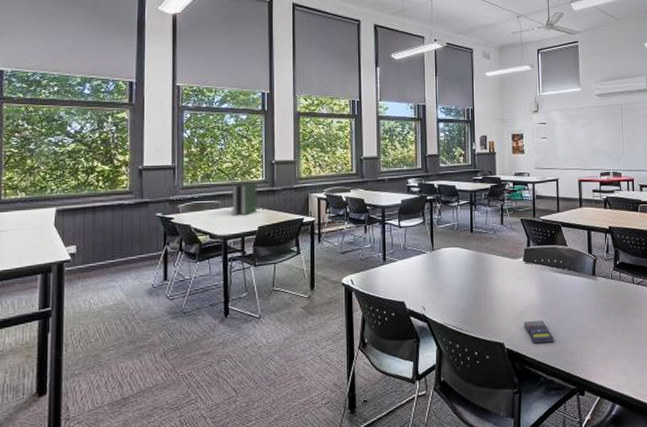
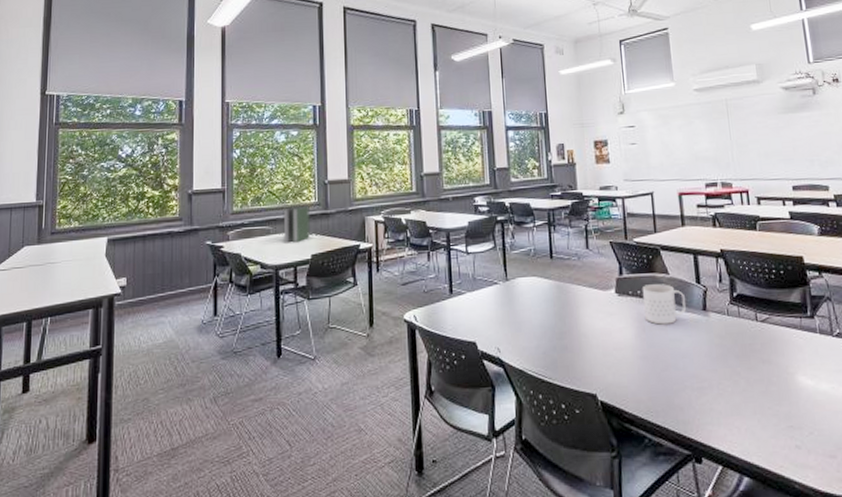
calculator: present [524,320,554,344] -> none [620,366,660,396]
mug: none [545,254,580,287] -> present [642,284,687,325]

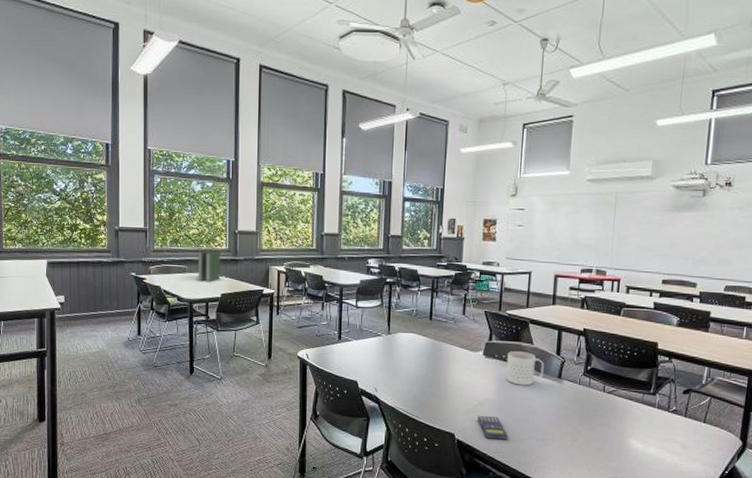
calculator: none [620,366,660,396] -> present [477,415,508,440]

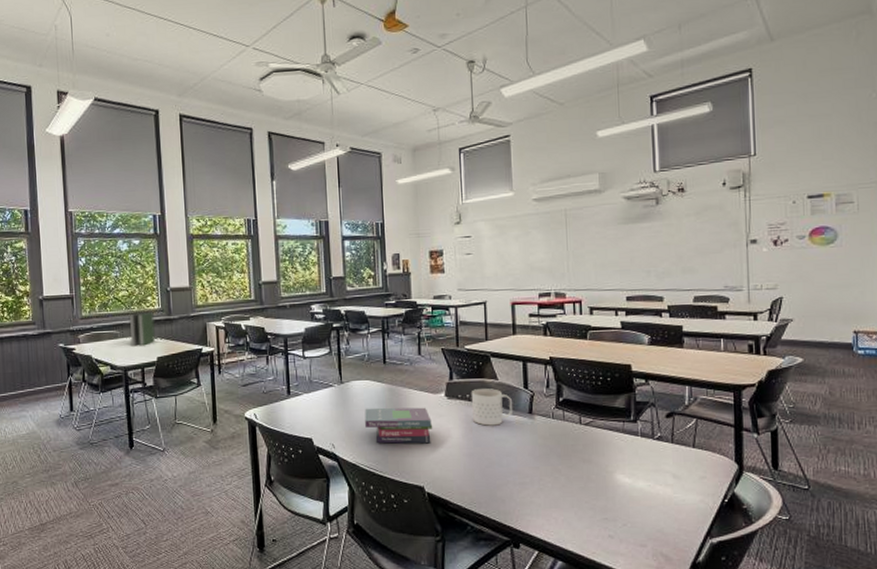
books: none [407,358,469,396] -> present [364,407,433,444]
calculator: present [477,415,508,440] -> none [447,462,483,489]

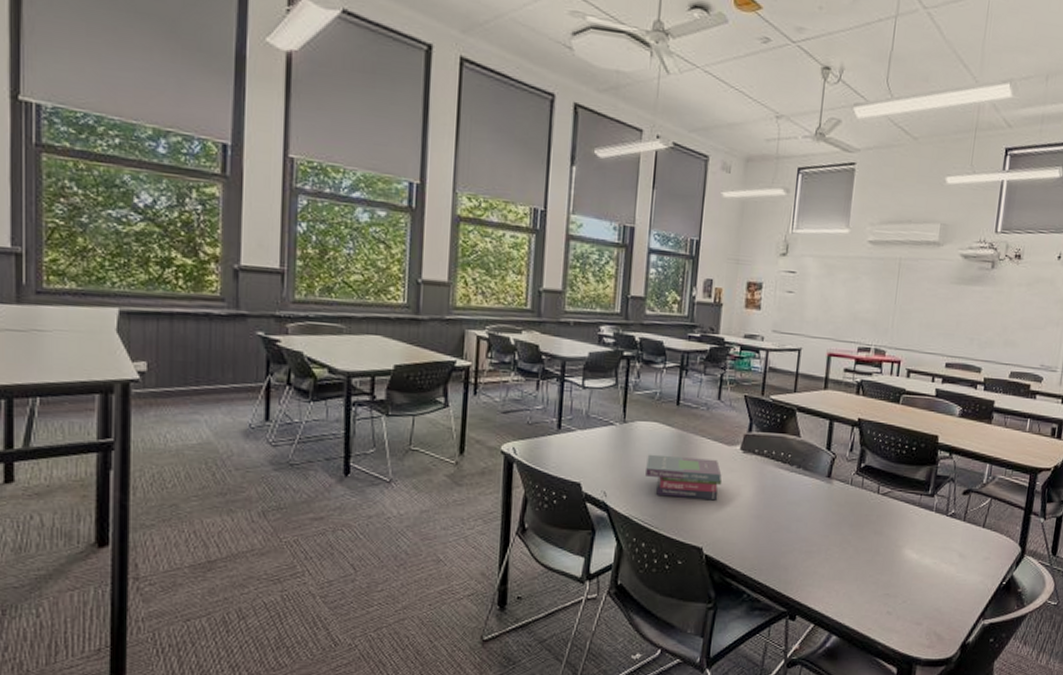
binder: present [128,312,155,347] -> none [359,305,396,349]
mug: present [471,388,514,426] -> none [766,445,813,487]

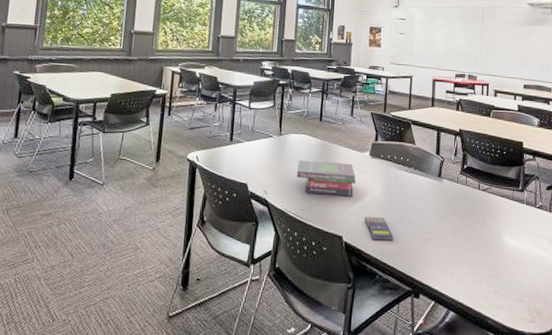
calculator: none [731,524,767,554] -> present [364,216,394,241]

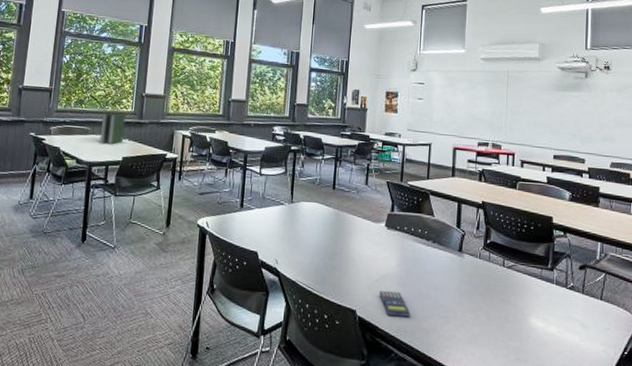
binder: none [86,50,114,82] -> present [99,113,126,145]
books: present [297,160,357,197] -> none [309,229,371,270]

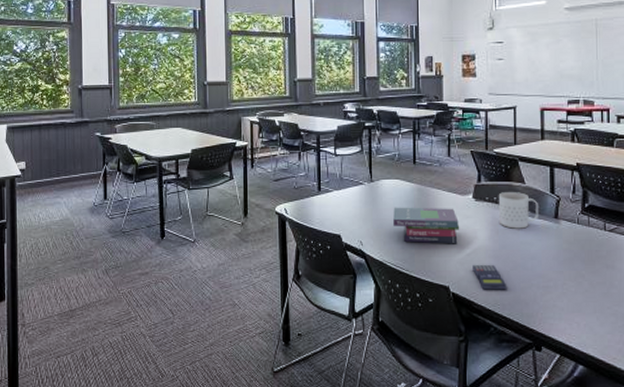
binder: present [99,113,126,145] -> none [165,105,190,138]
books: none [309,229,371,270] -> present [393,207,460,244]
mug: none [407,223,446,259] -> present [498,192,540,229]

